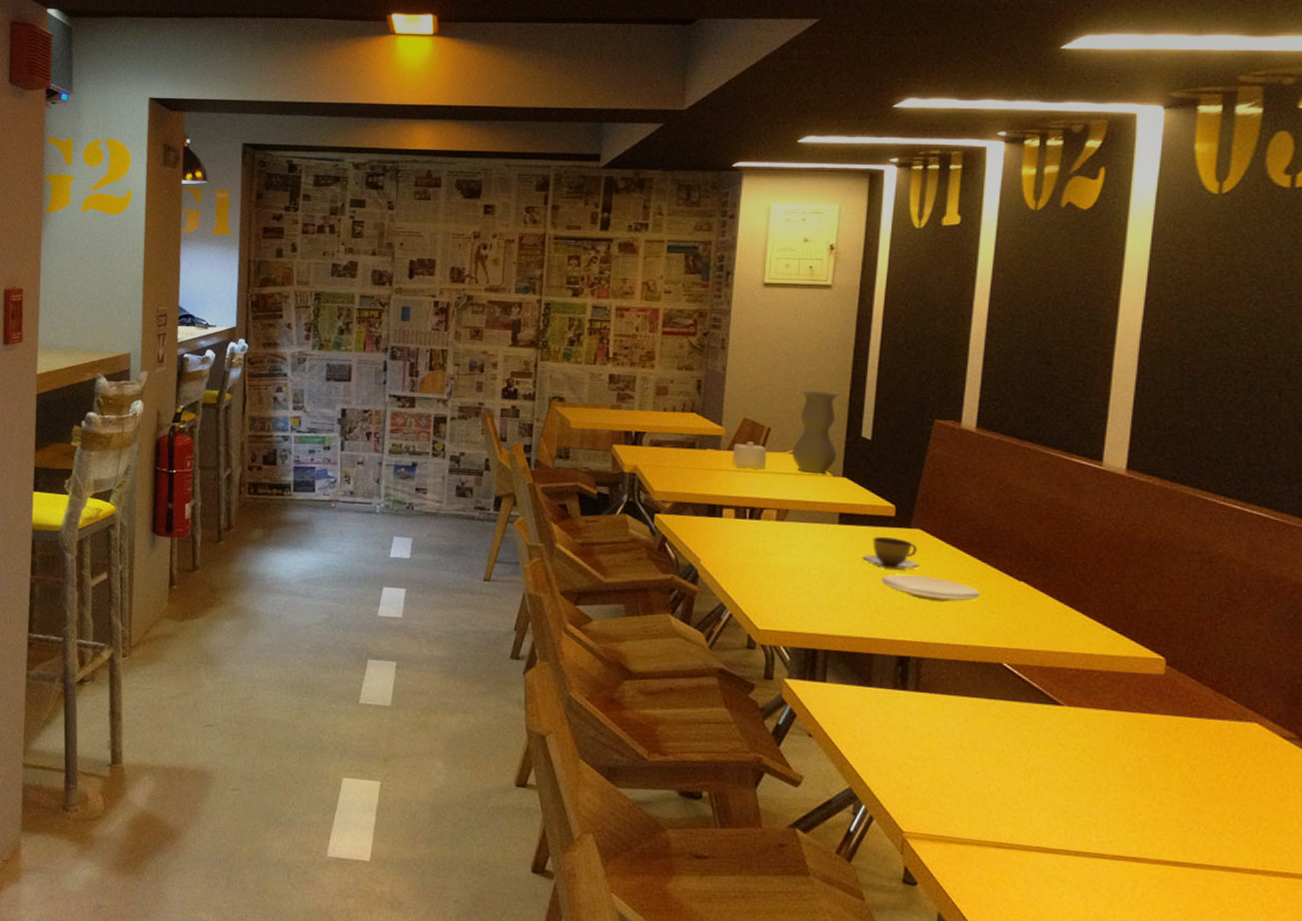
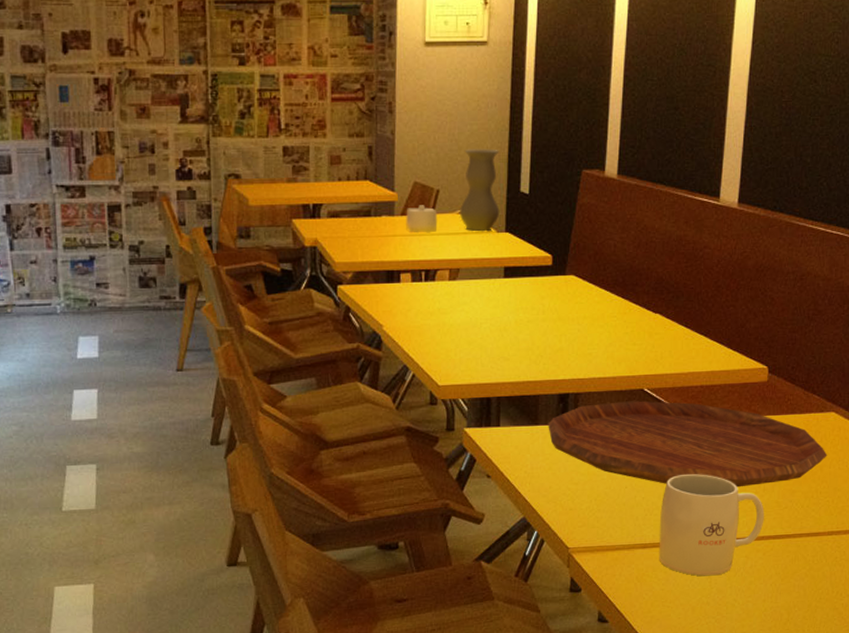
teacup: present [862,537,920,570] -> none [525,286,574,315]
plate: present [881,574,981,602] -> none [543,318,625,340]
tray: none [883,672,1248,797] -> present [548,400,827,488]
mug: none [1018,768,1160,898] -> present [659,474,764,576]

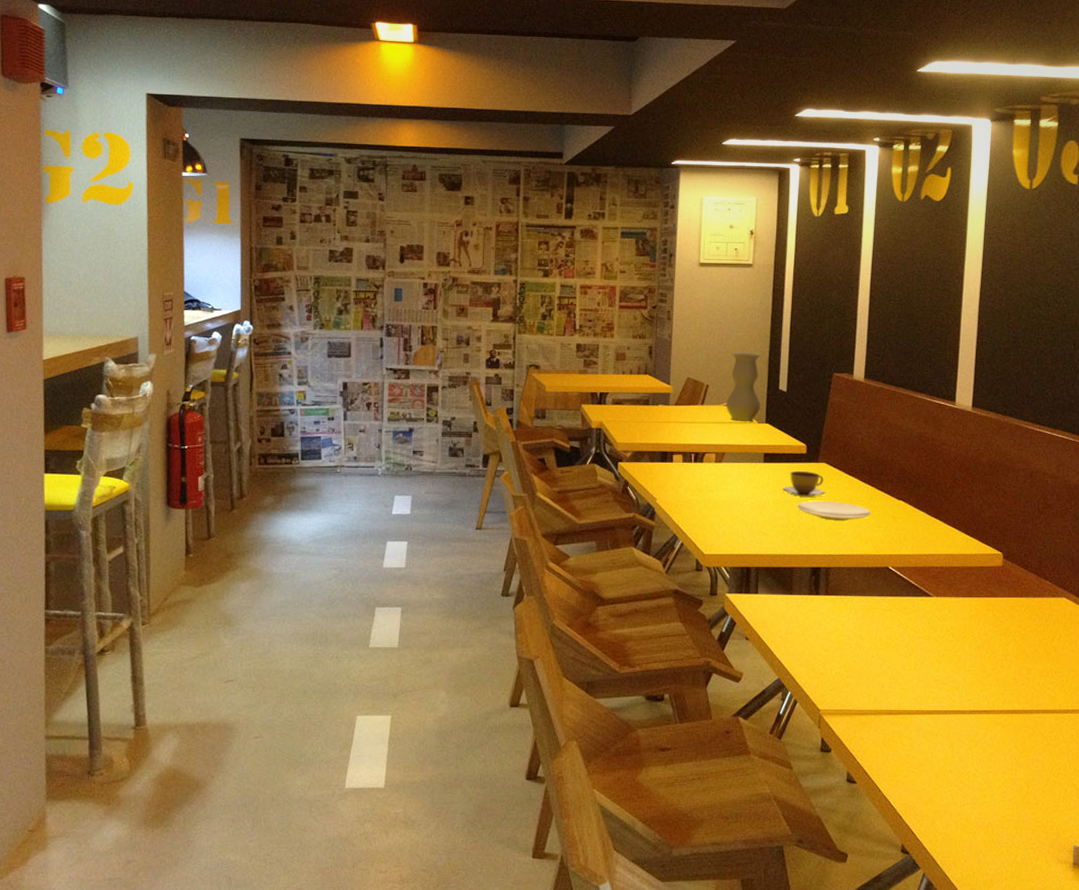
sugar bowl: present [406,205,438,234] -> none [679,397,707,421]
teacup: none [525,286,574,315] -> present [782,471,826,497]
plate: none [543,318,625,340] -> present [797,500,871,521]
tray: present [548,400,827,488] -> none [801,577,1061,663]
mug: present [659,474,764,576] -> none [904,648,1003,745]

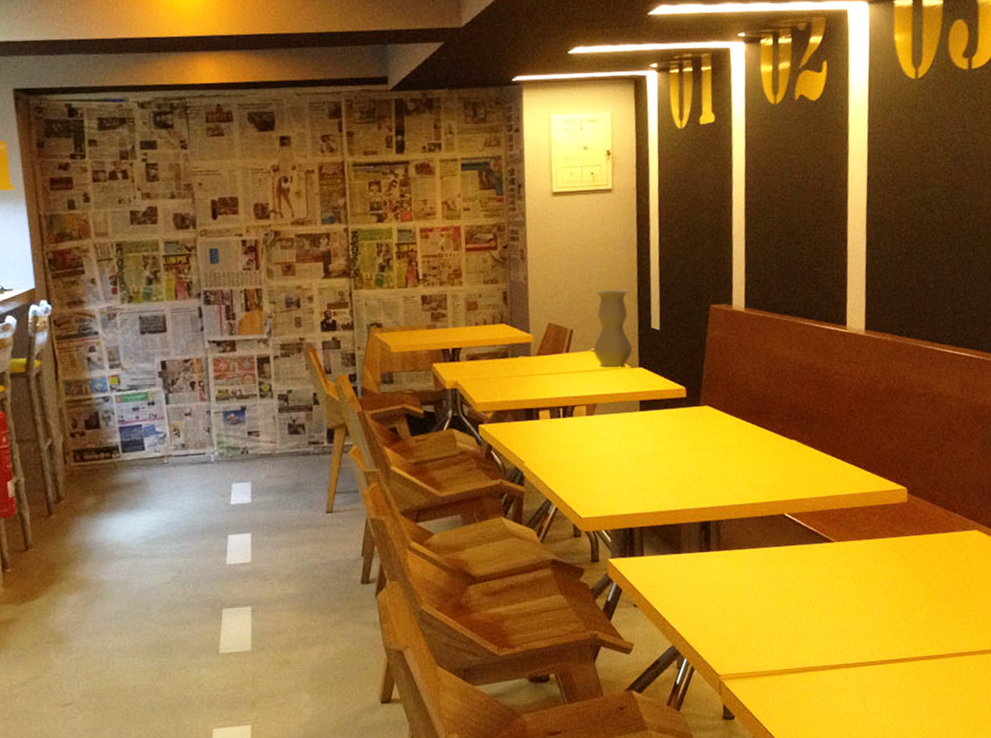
teacup: present [782,471,826,497] -> none [662,417,711,446]
plate: present [797,500,871,521] -> none [680,447,762,469]

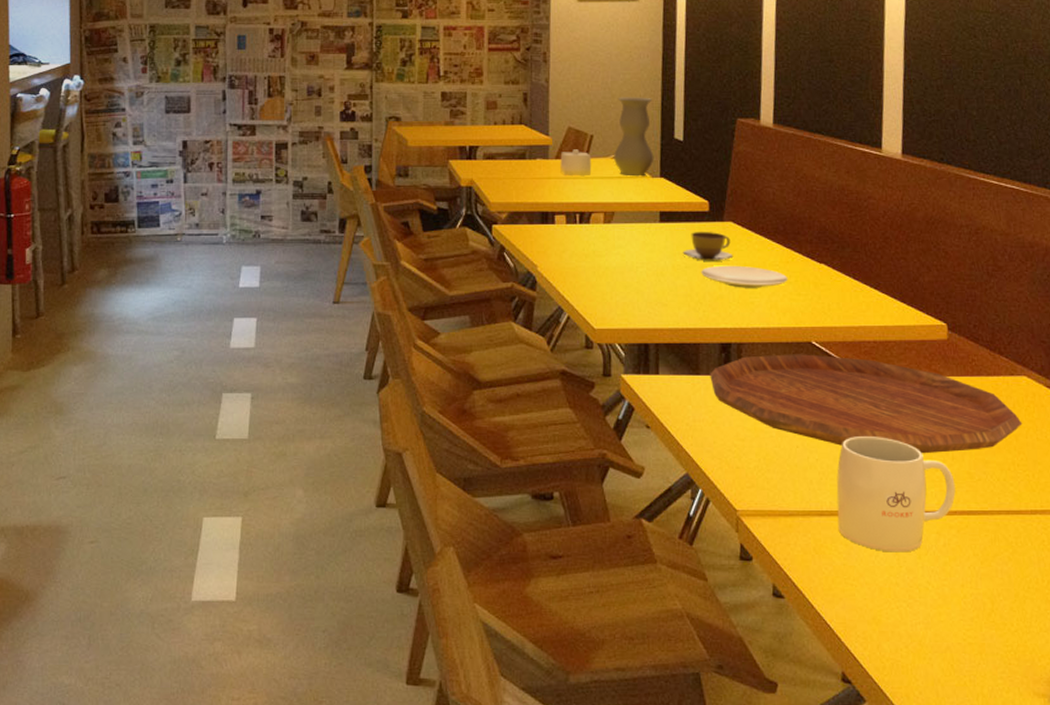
sugar bowl: none [542,345,573,372] -> present [560,149,592,177]
teacup: none [662,417,711,446] -> present [683,232,734,261]
plate: none [680,447,762,469] -> present [701,265,788,288]
tray: none [691,525,974,609] -> present [710,354,1023,454]
mug: none [809,596,915,700] -> present [836,437,956,553]

